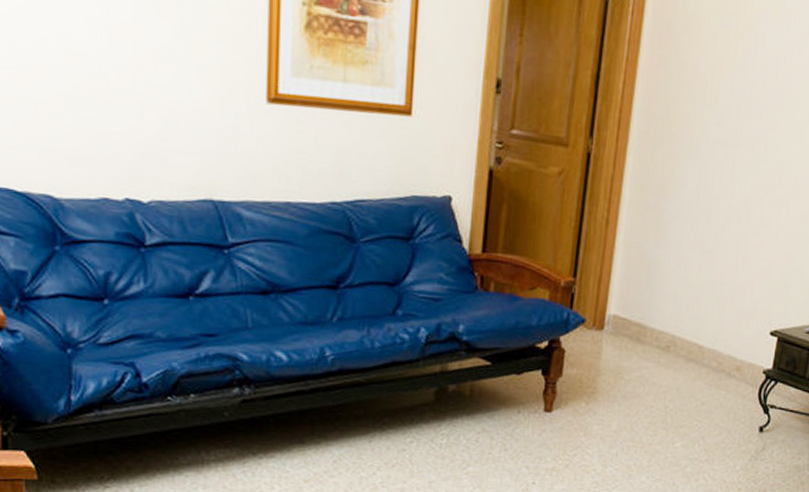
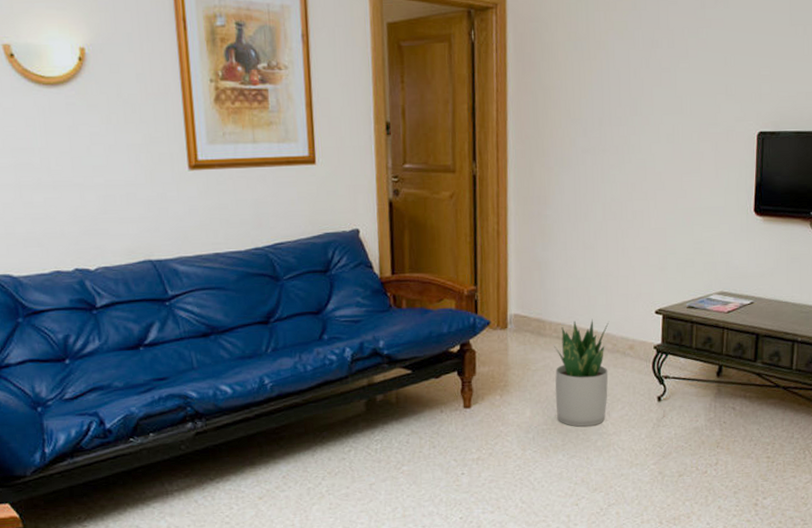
planter: none [646,331,717,450] -> present [554,318,609,427]

